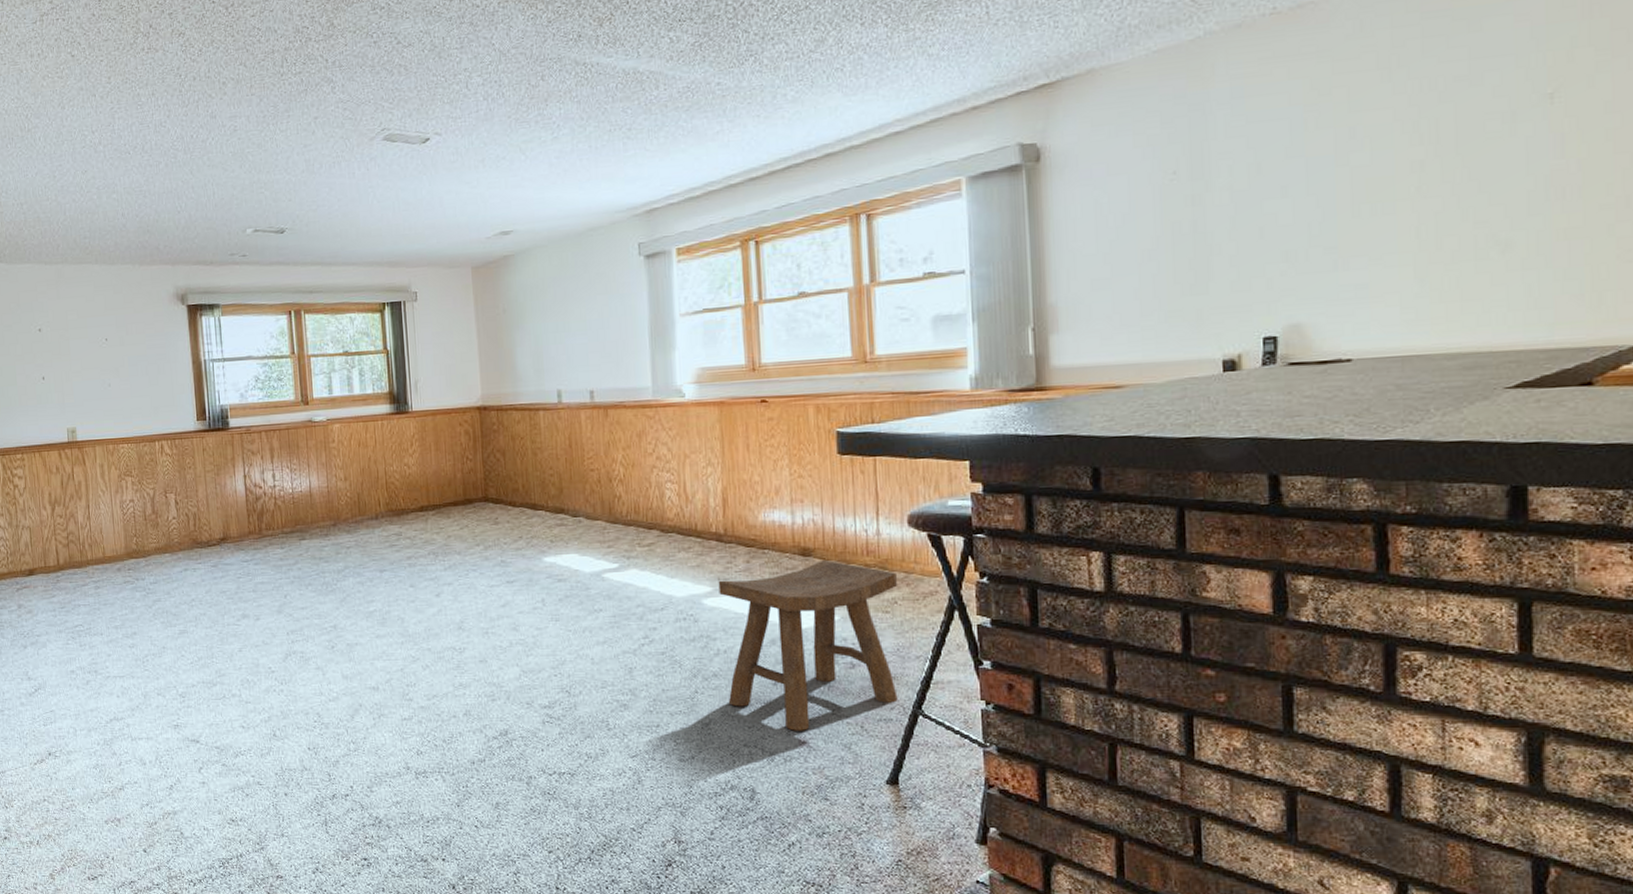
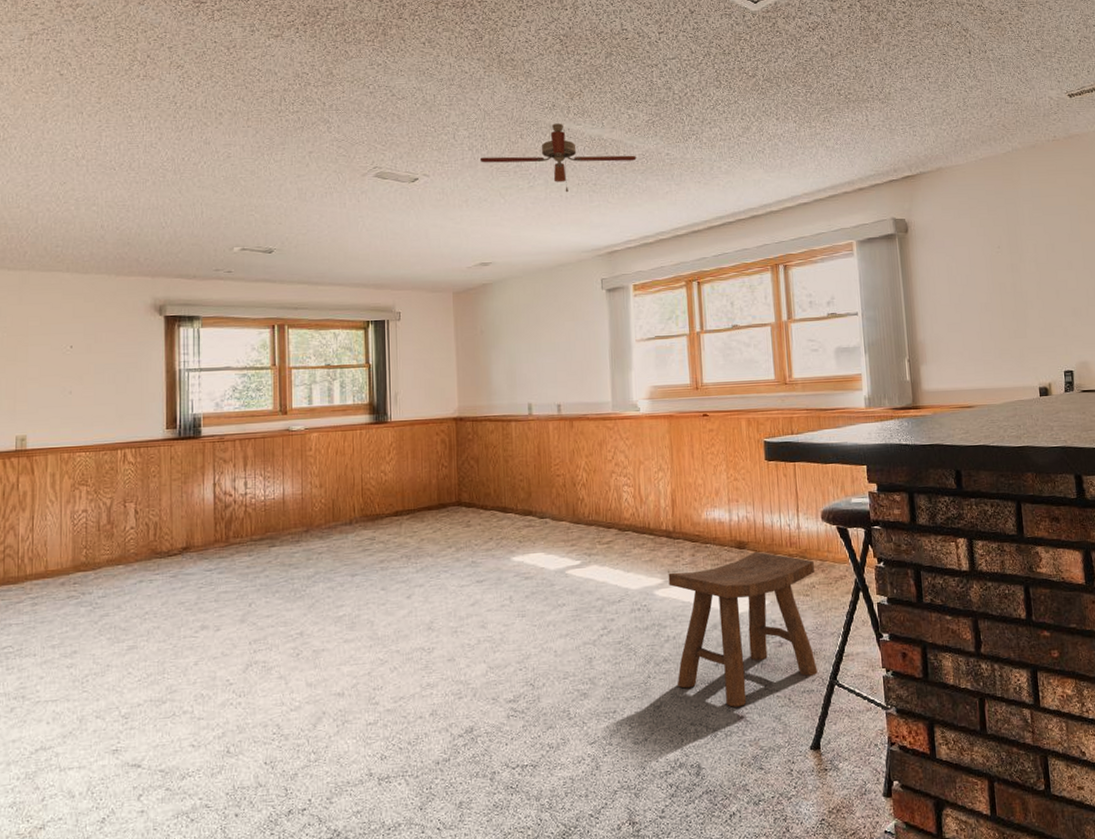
ceiling fan: none [496,57,680,142] -> present [479,123,637,193]

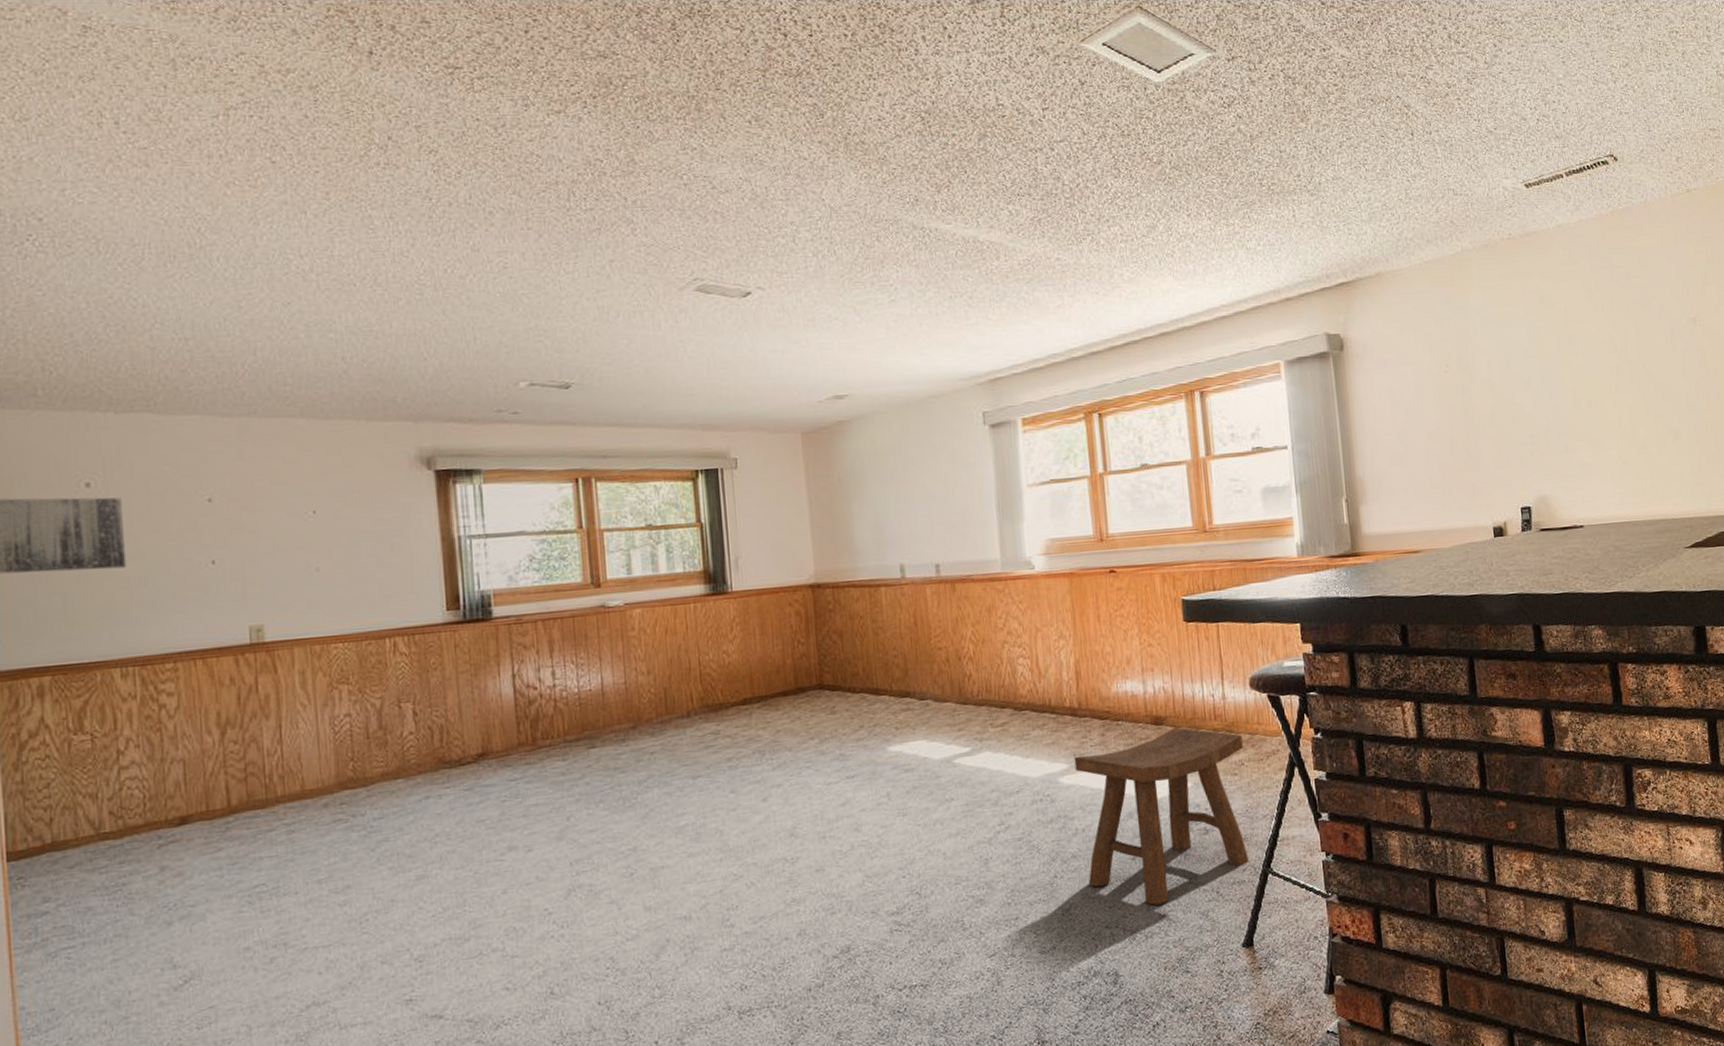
ceiling fan: present [479,123,637,193] -> none [827,222,1021,308]

